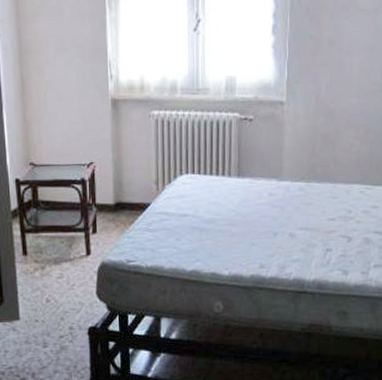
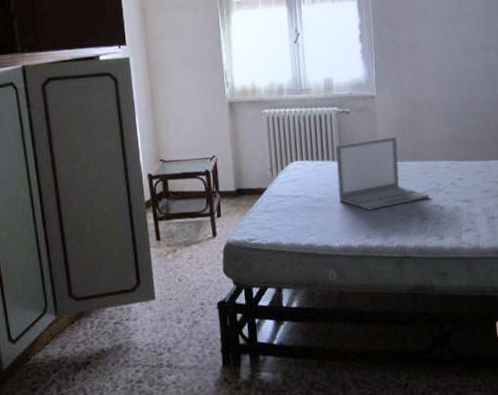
laptop: none [232,152,337,236] -> present [335,137,430,210]

